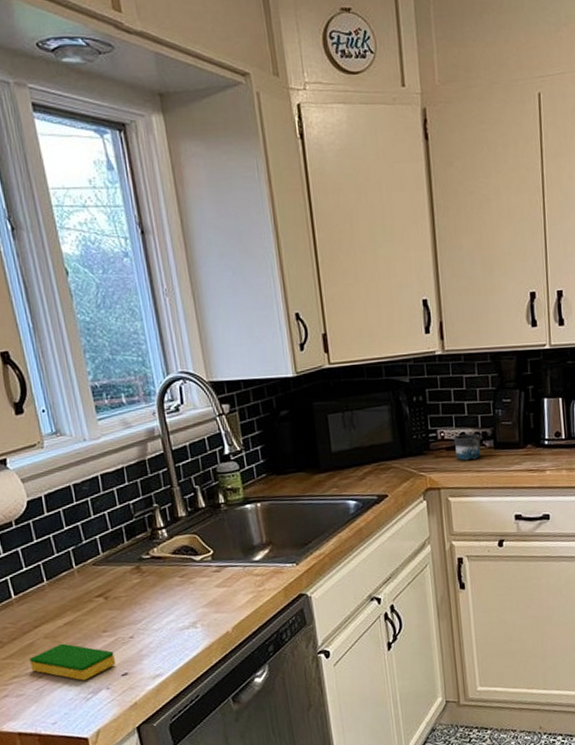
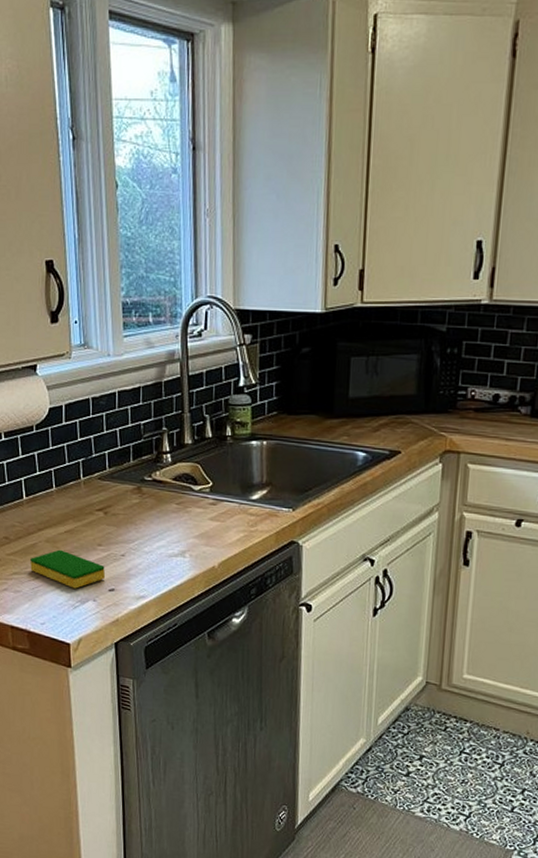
mug: present [453,433,481,461] -> none [484,396,517,426]

